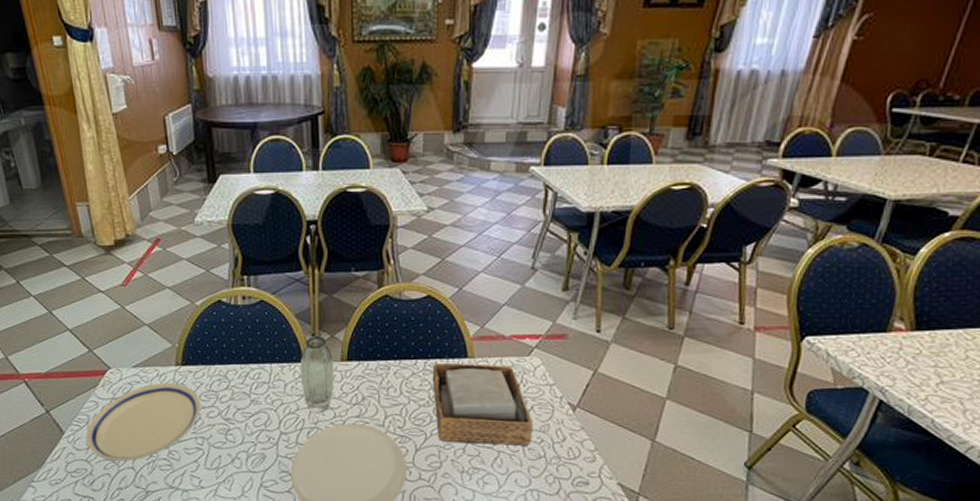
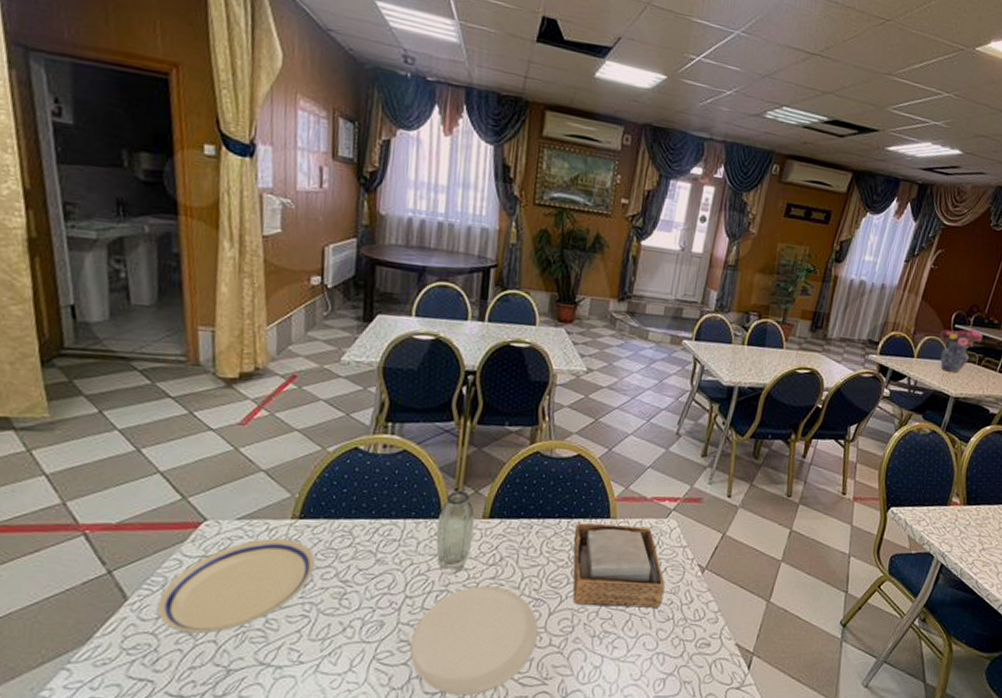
flower arrangement: none [869,110,936,171] -> present [940,328,983,374]

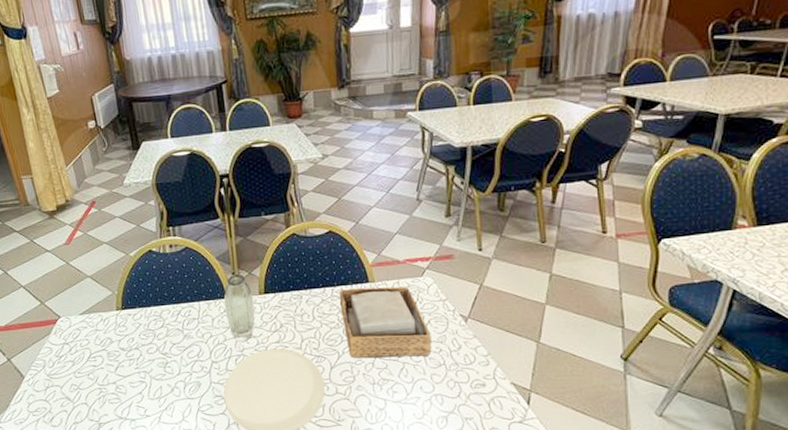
plate: present [157,539,316,633] -> none [43,326,141,399]
flower arrangement: present [940,328,983,374] -> none [696,35,752,90]

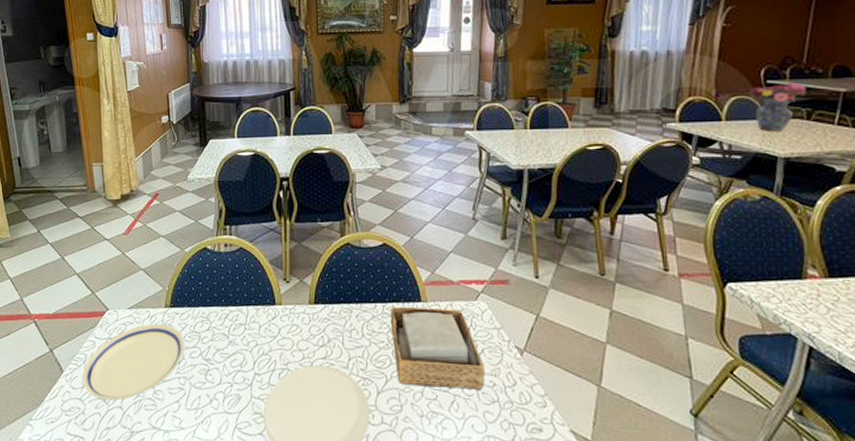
plate: none [43,326,141,399] -> present [82,324,185,401]
vase: present [223,273,255,342] -> none [273,280,303,354]
flower arrangement: none [696,35,752,90] -> present [749,82,806,133]

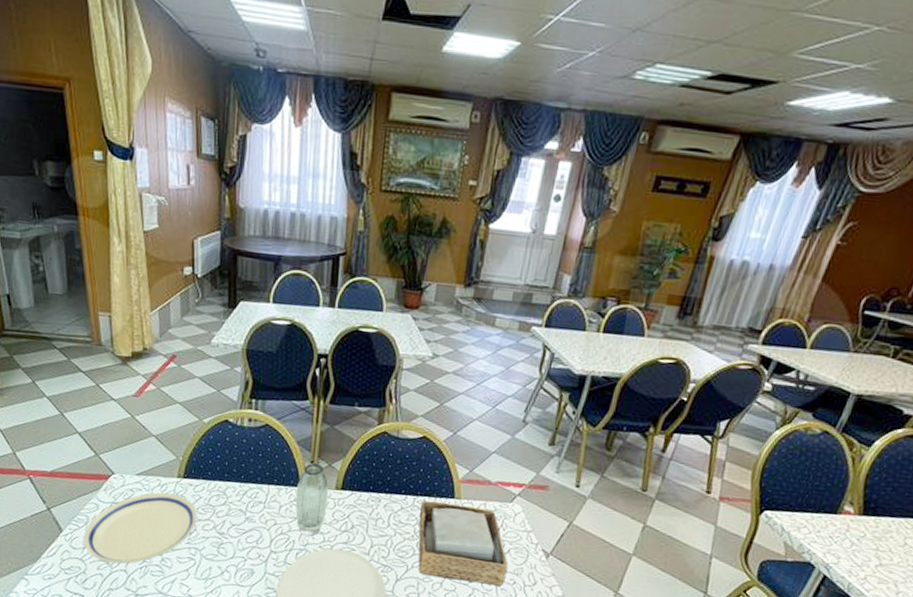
vase: none [273,280,303,354] -> present [295,463,329,536]
flower arrangement: present [749,82,806,133] -> none [840,315,902,368]

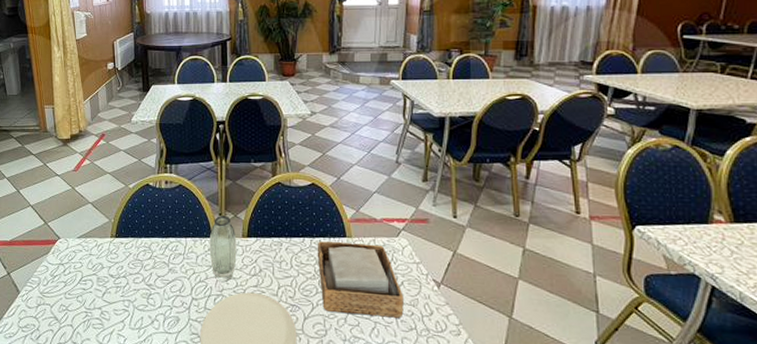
plate: present [83,492,198,564] -> none [37,252,129,319]

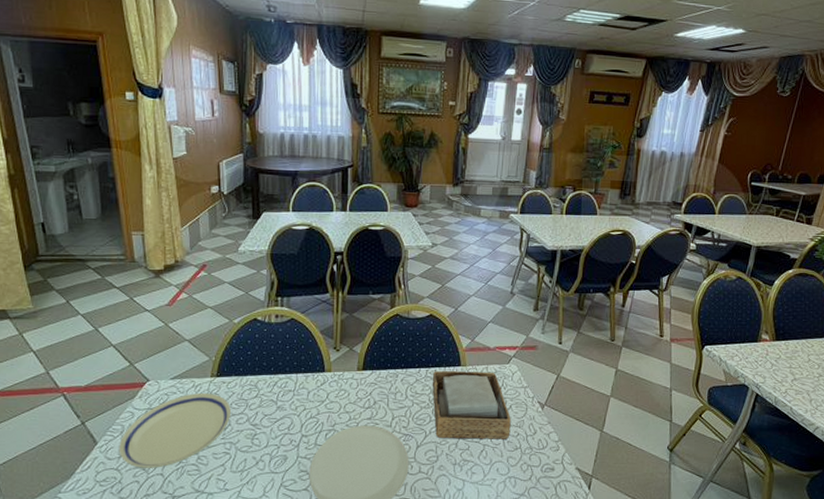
plate: none [37,252,129,319] -> present [119,393,232,468]
vase: present [209,215,237,282] -> none [322,348,351,416]

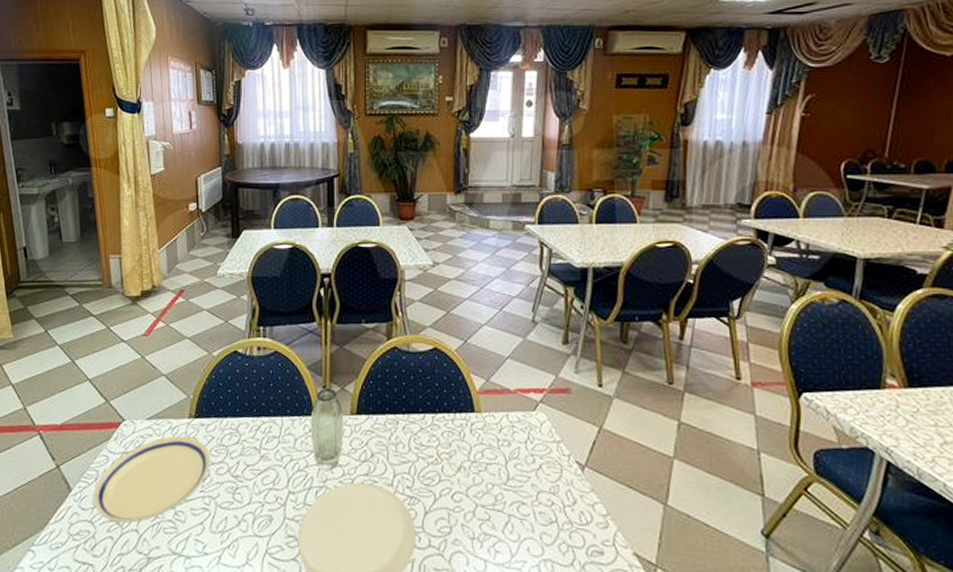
vase: none [322,348,351,416] -> present [310,387,344,470]
napkin holder: present [432,371,511,439] -> none [440,418,542,510]

